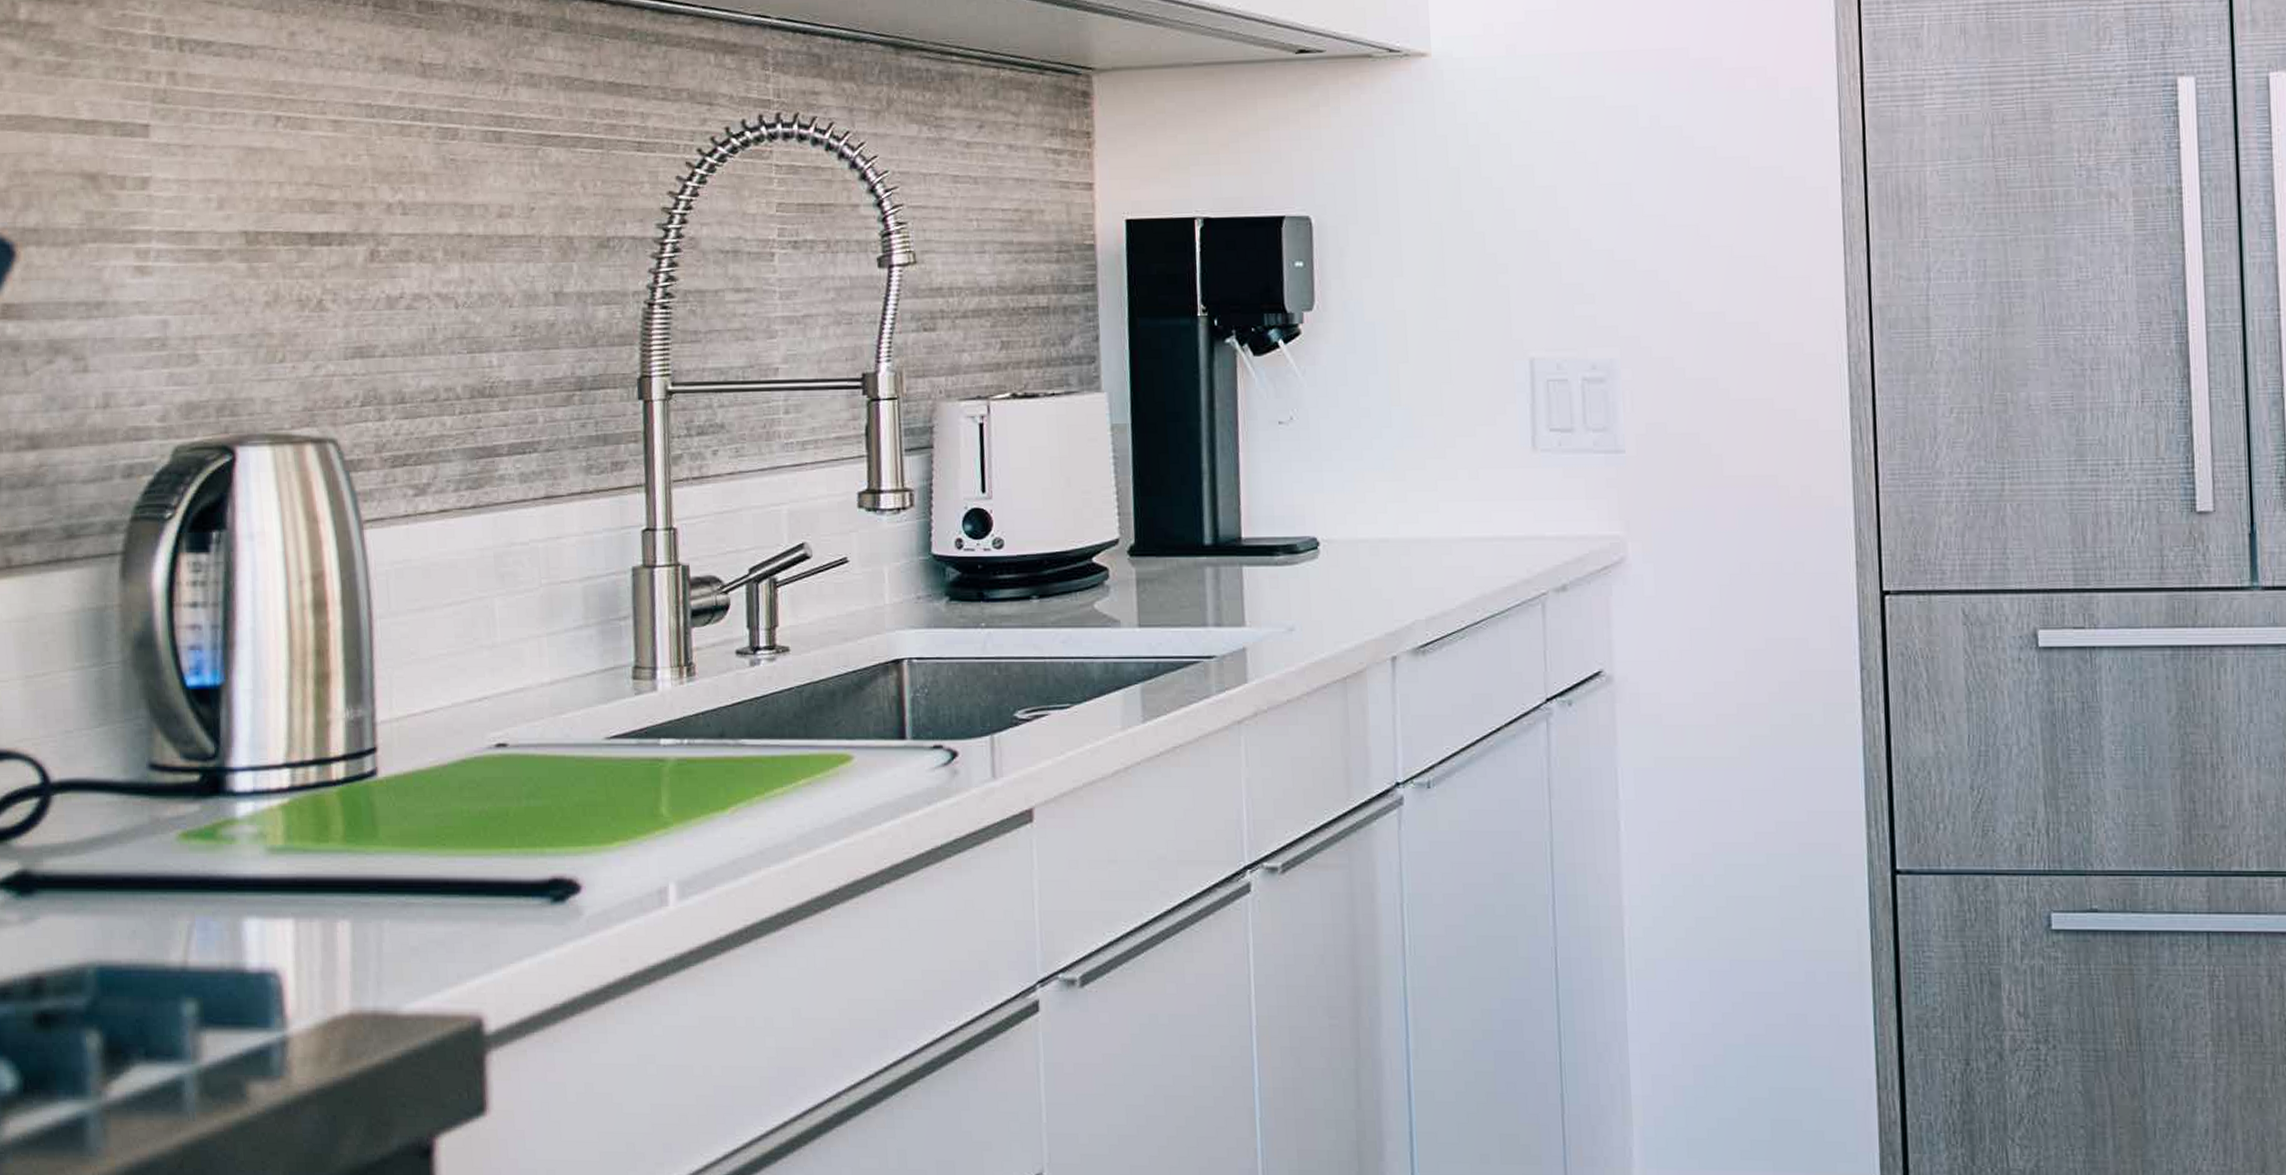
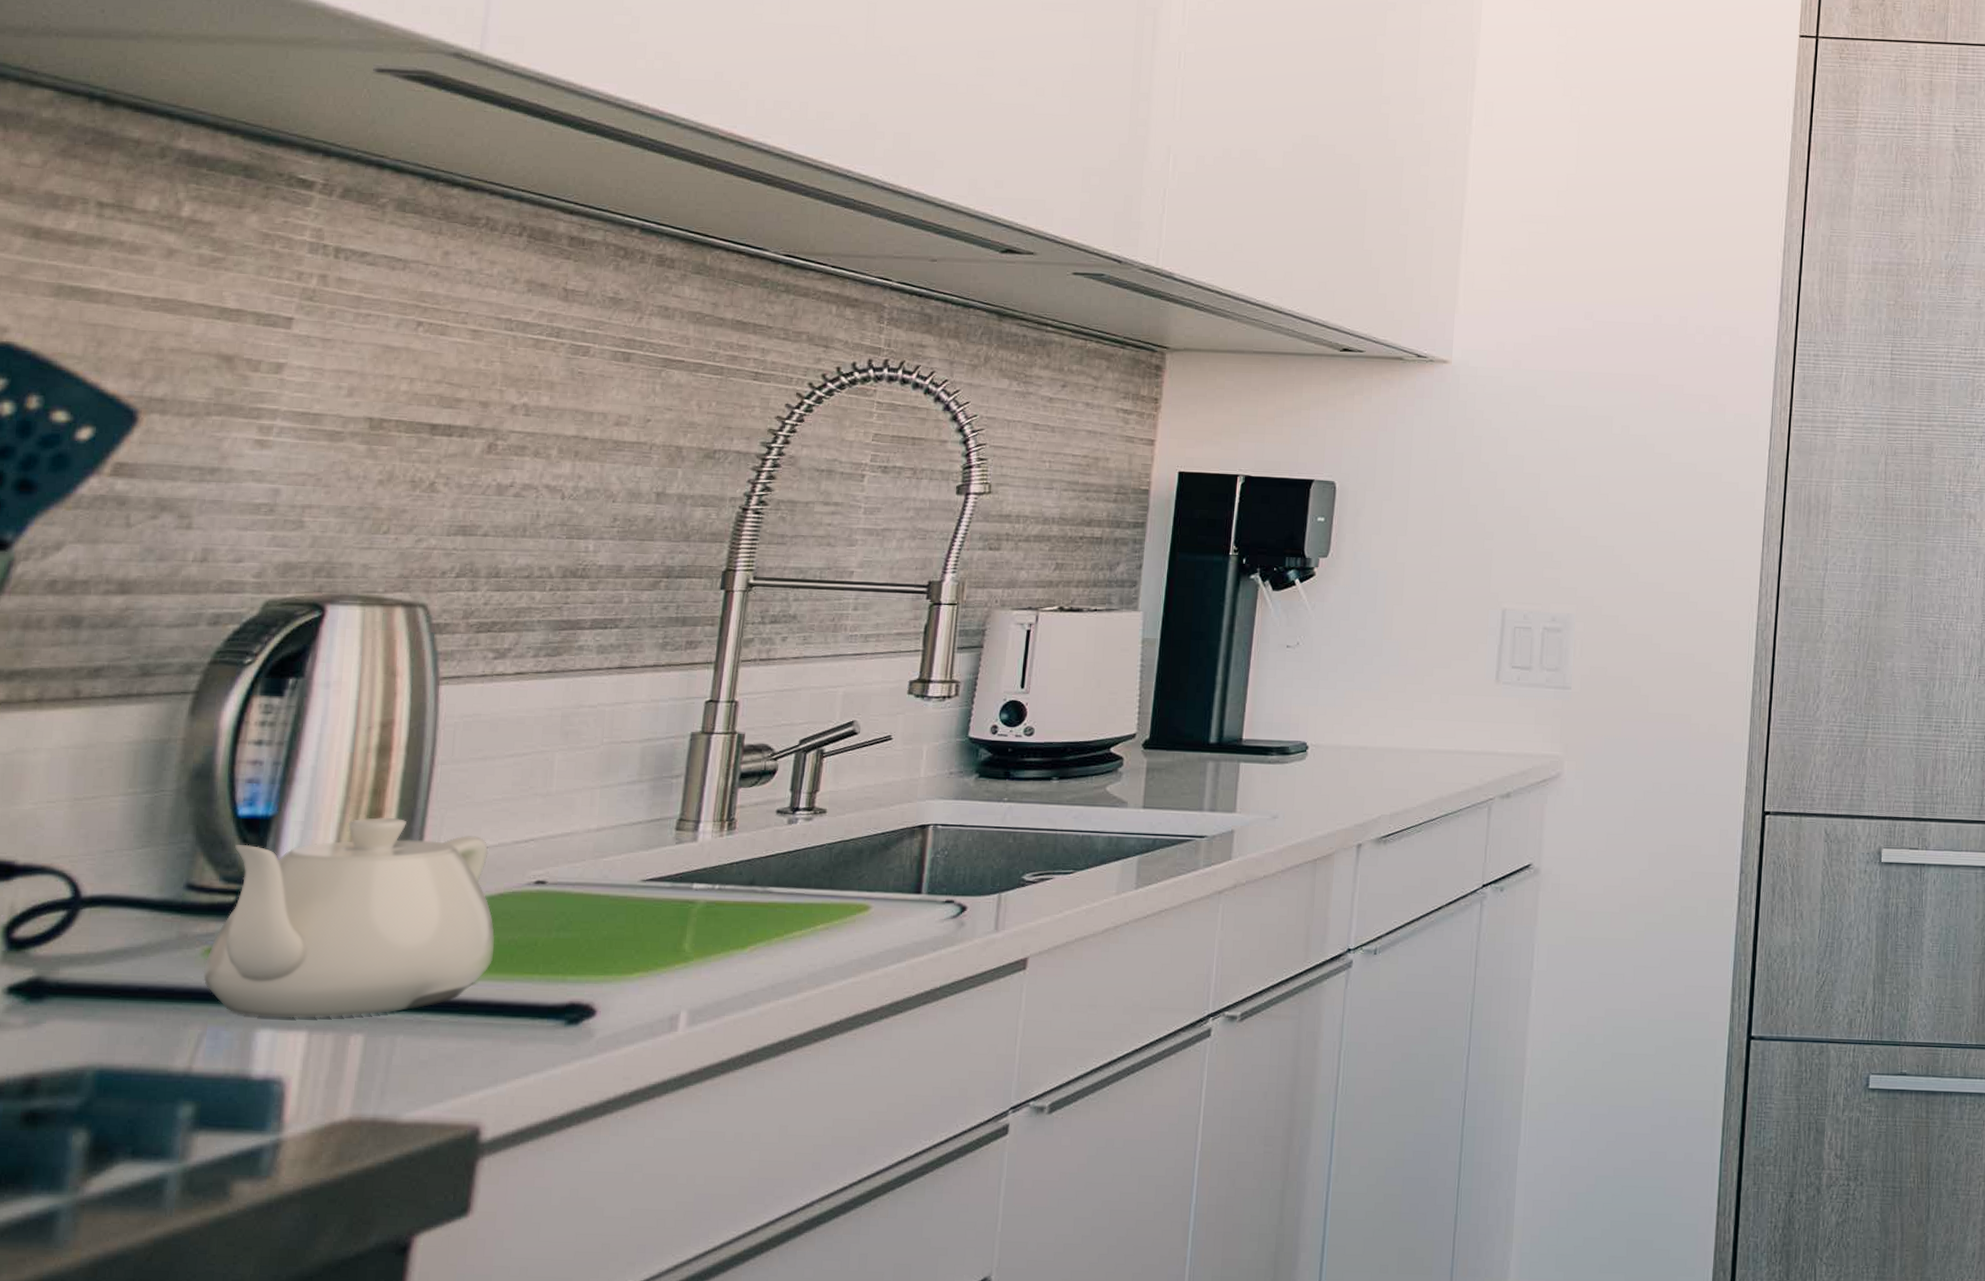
teapot: none [181,680,467,905] -> present [203,817,495,1018]

